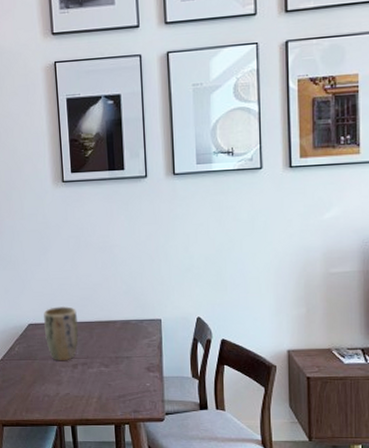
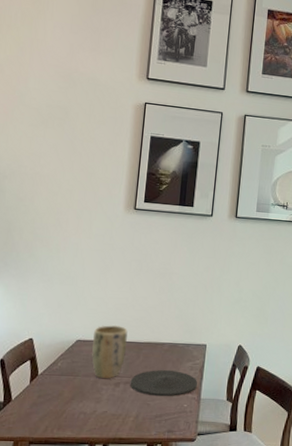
plate: none [87,349,157,377] -> present [130,370,197,397]

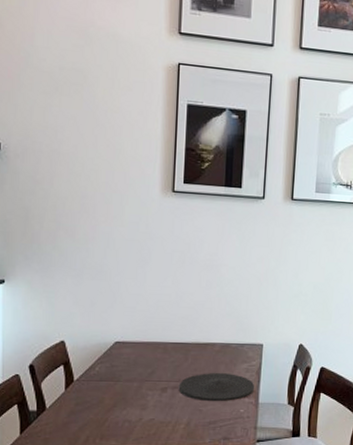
plant pot: present [91,324,128,379] -> none [133,324,173,384]

